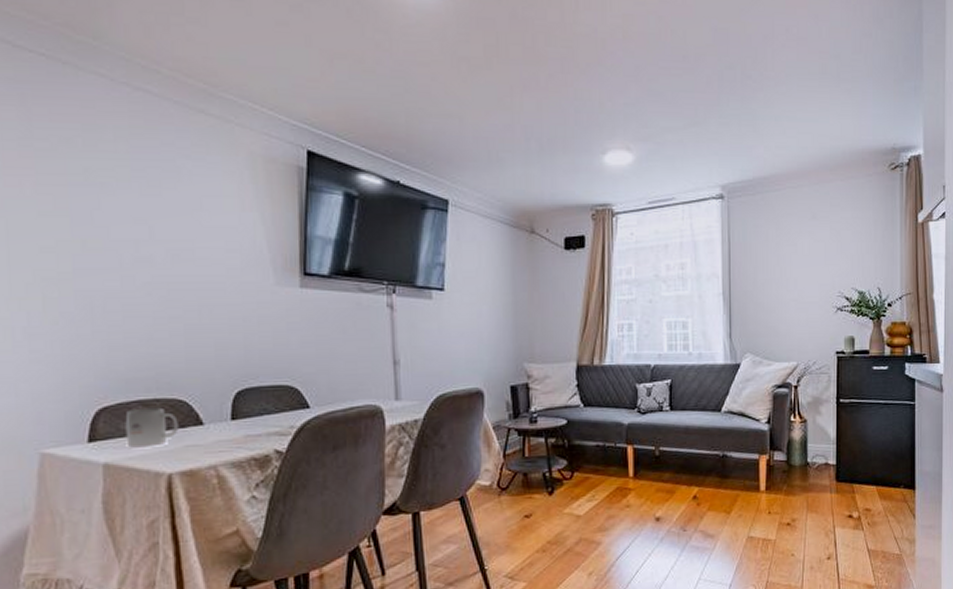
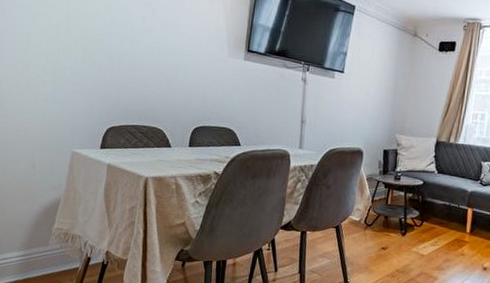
mug: present [125,407,179,448] -> none [123,130,156,158]

